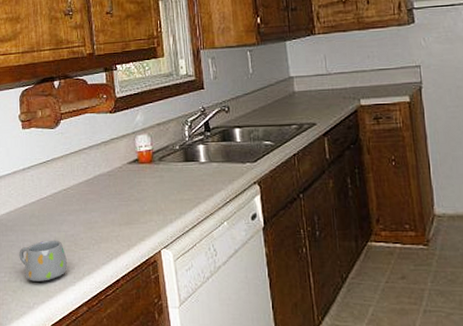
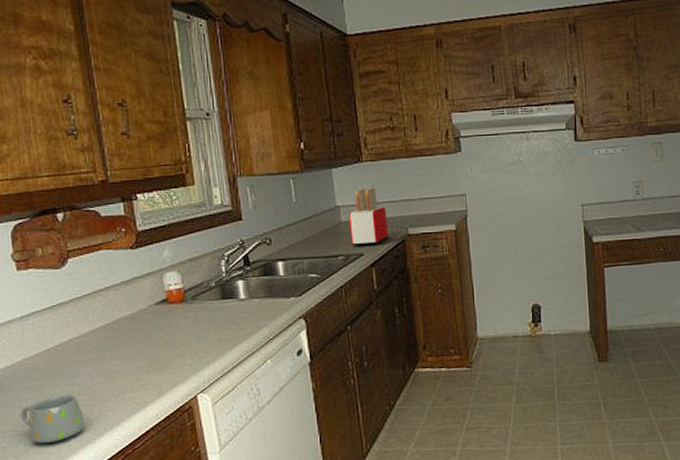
toaster: none [302,59,341,116] -> present [349,187,389,246]

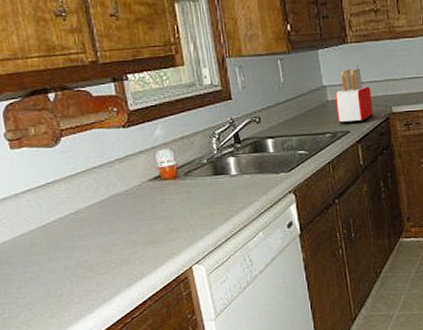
mug: present [20,394,84,444] -> none [19,268,83,315]

